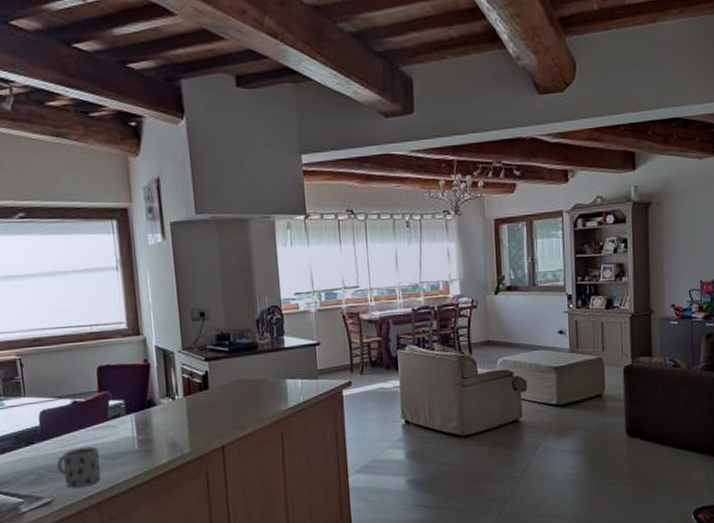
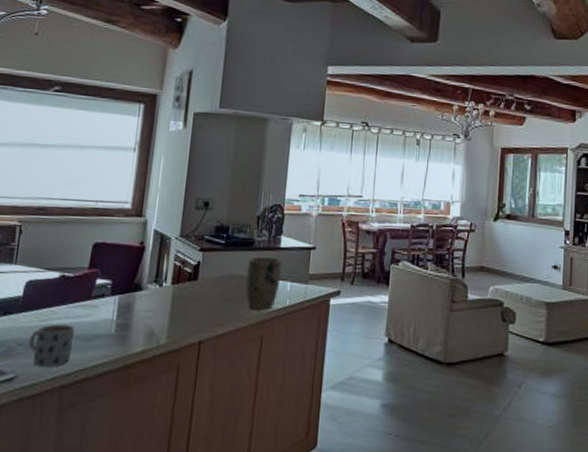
plant pot: none [255,358,291,410] -> present [246,257,282,310]

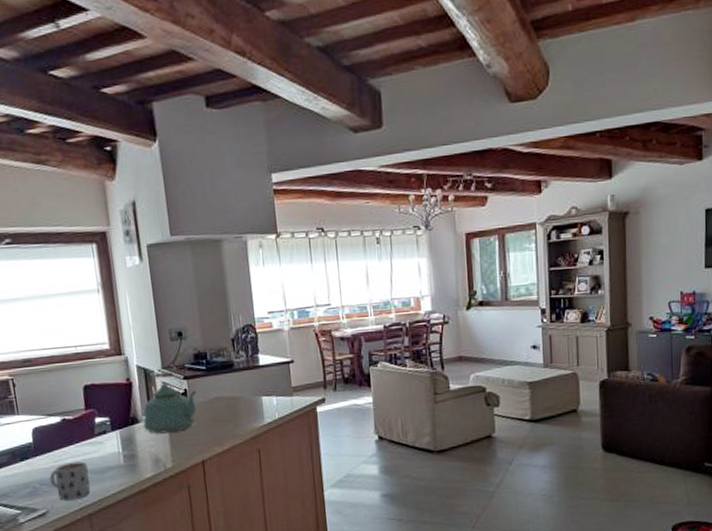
kettle: none [146,240,210,306] -> present [143,372,197,434]
plant pot: present [246,257,282,310] -> none [232,376,266,426]

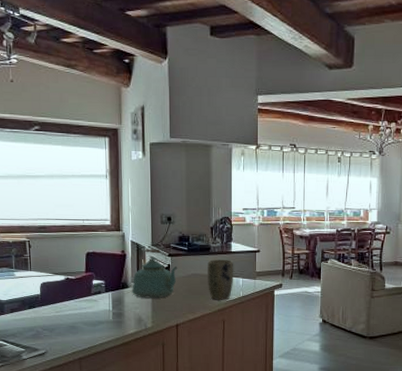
mug: present [49,461,91,501] -> none [51,314,83,345]
plant pot: none [232,376,266,426] -> present [208,260,234,300]

